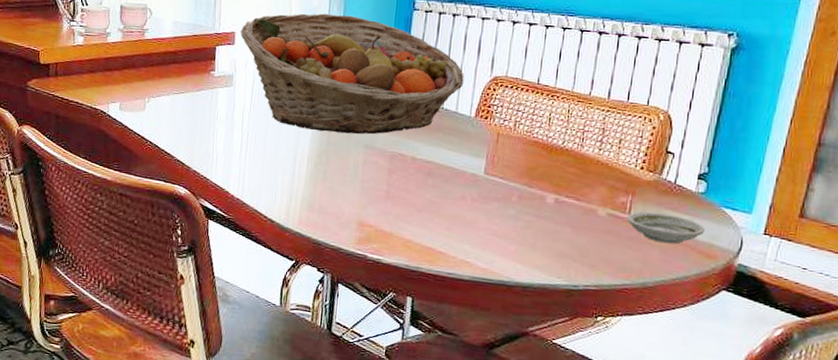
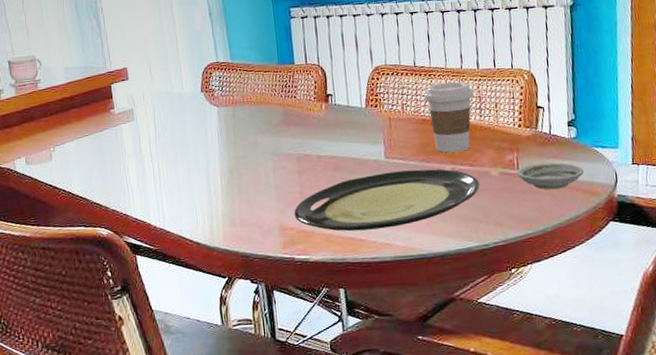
fruit basket: present [240,13,465,135] -> none [131,33,349,149]
plate: none [375,188,583,247] -> present [294,169,480,231]
coffee cup: none [540,106,598,183] -> present [424,82,474,153]

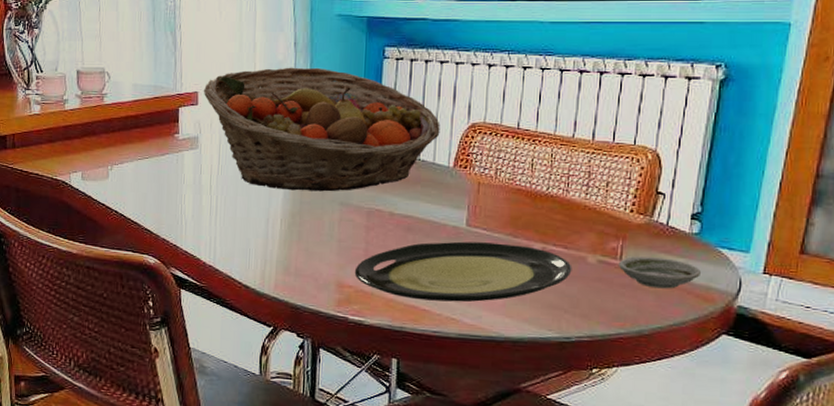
fruit basket: none [131,33,349,149] -> present [203,67,440,192]
coffee cup: present [424,82,474,153] -> none [523,150,583,231]

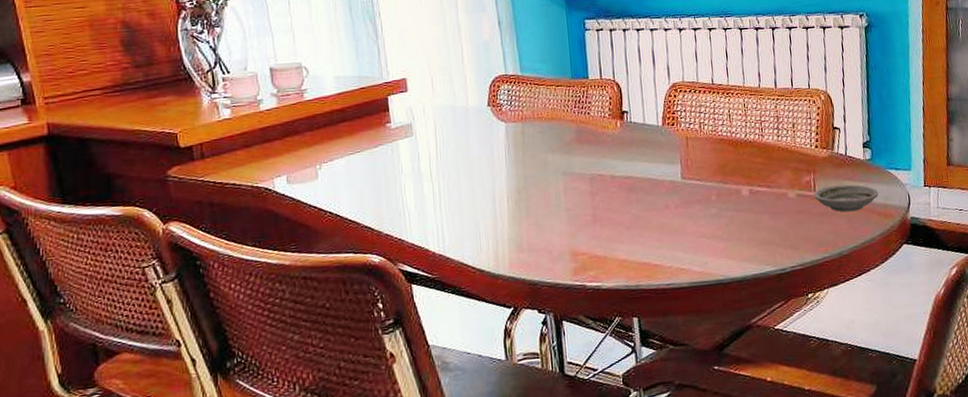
fruit basket: present [203,67,440,192] -> none [411,44,646,167]
plate: present [354,241,572,302] -> none [586,190,778,256]

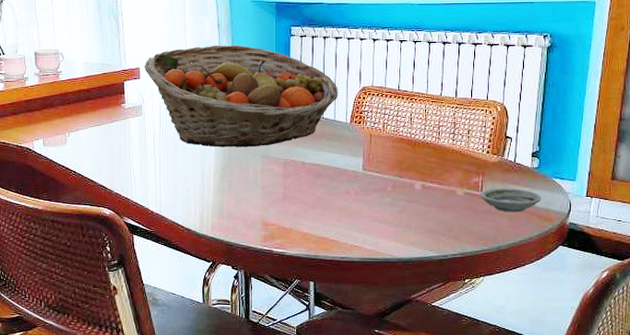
fruit basket: none [411,44,646,167] -> present [144,45,338,148]

